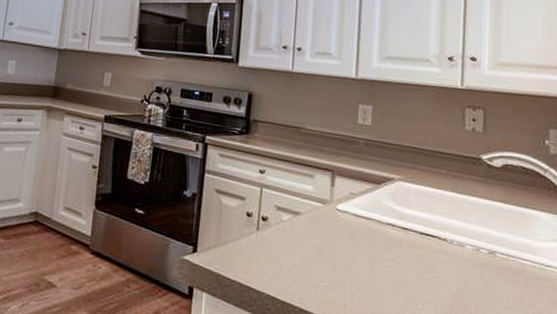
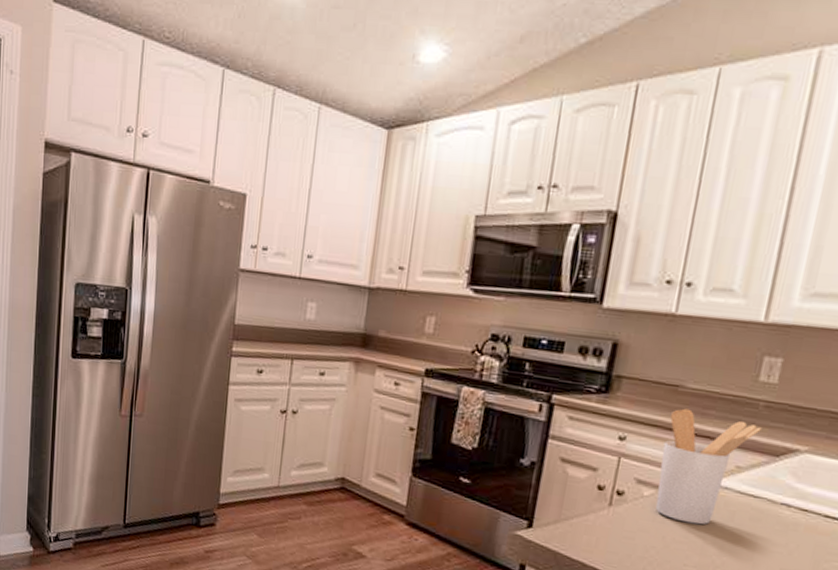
utensil holder: none [293,146,365,245] -> present [655,408,762,525]

